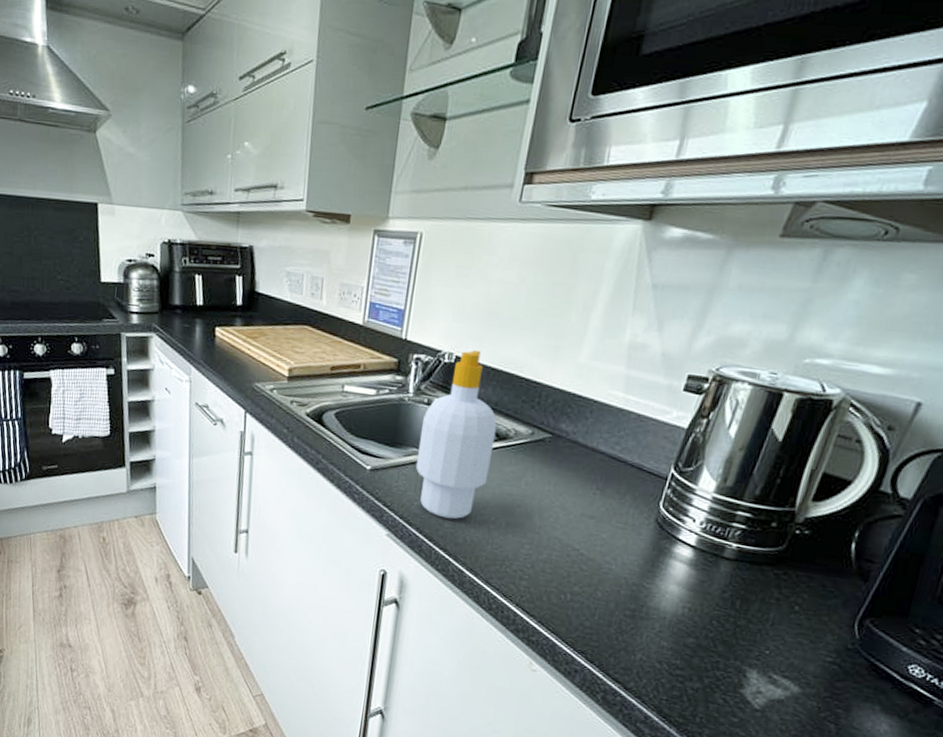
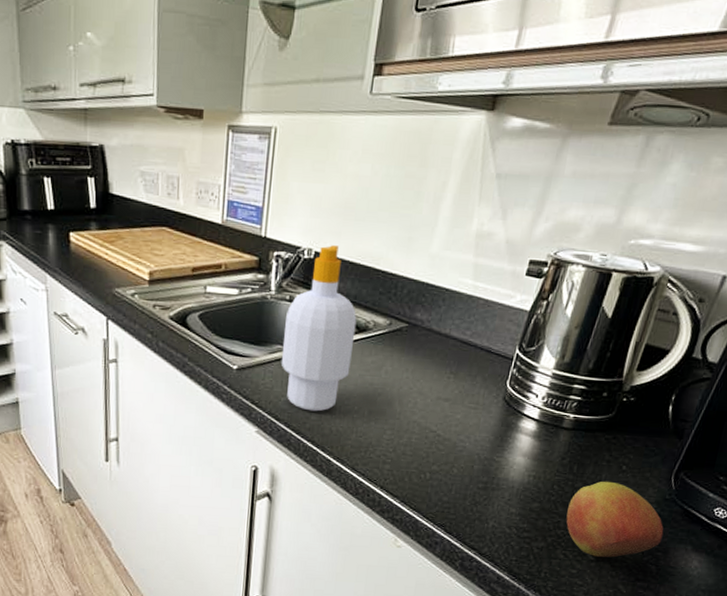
apple: none [726,621,845,710] -> present [566,481,664,558]

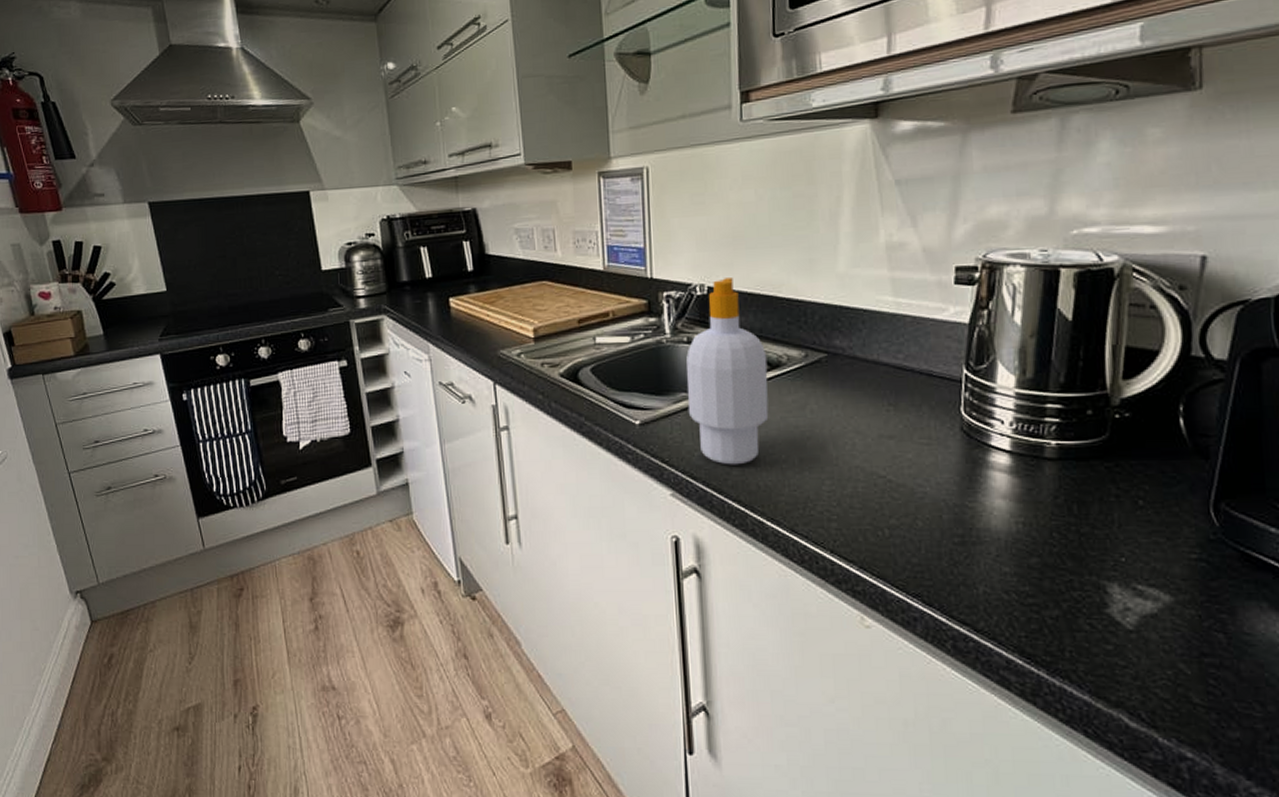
apple: present [566,481,664,558] -> none [1078,522,1222,625]

